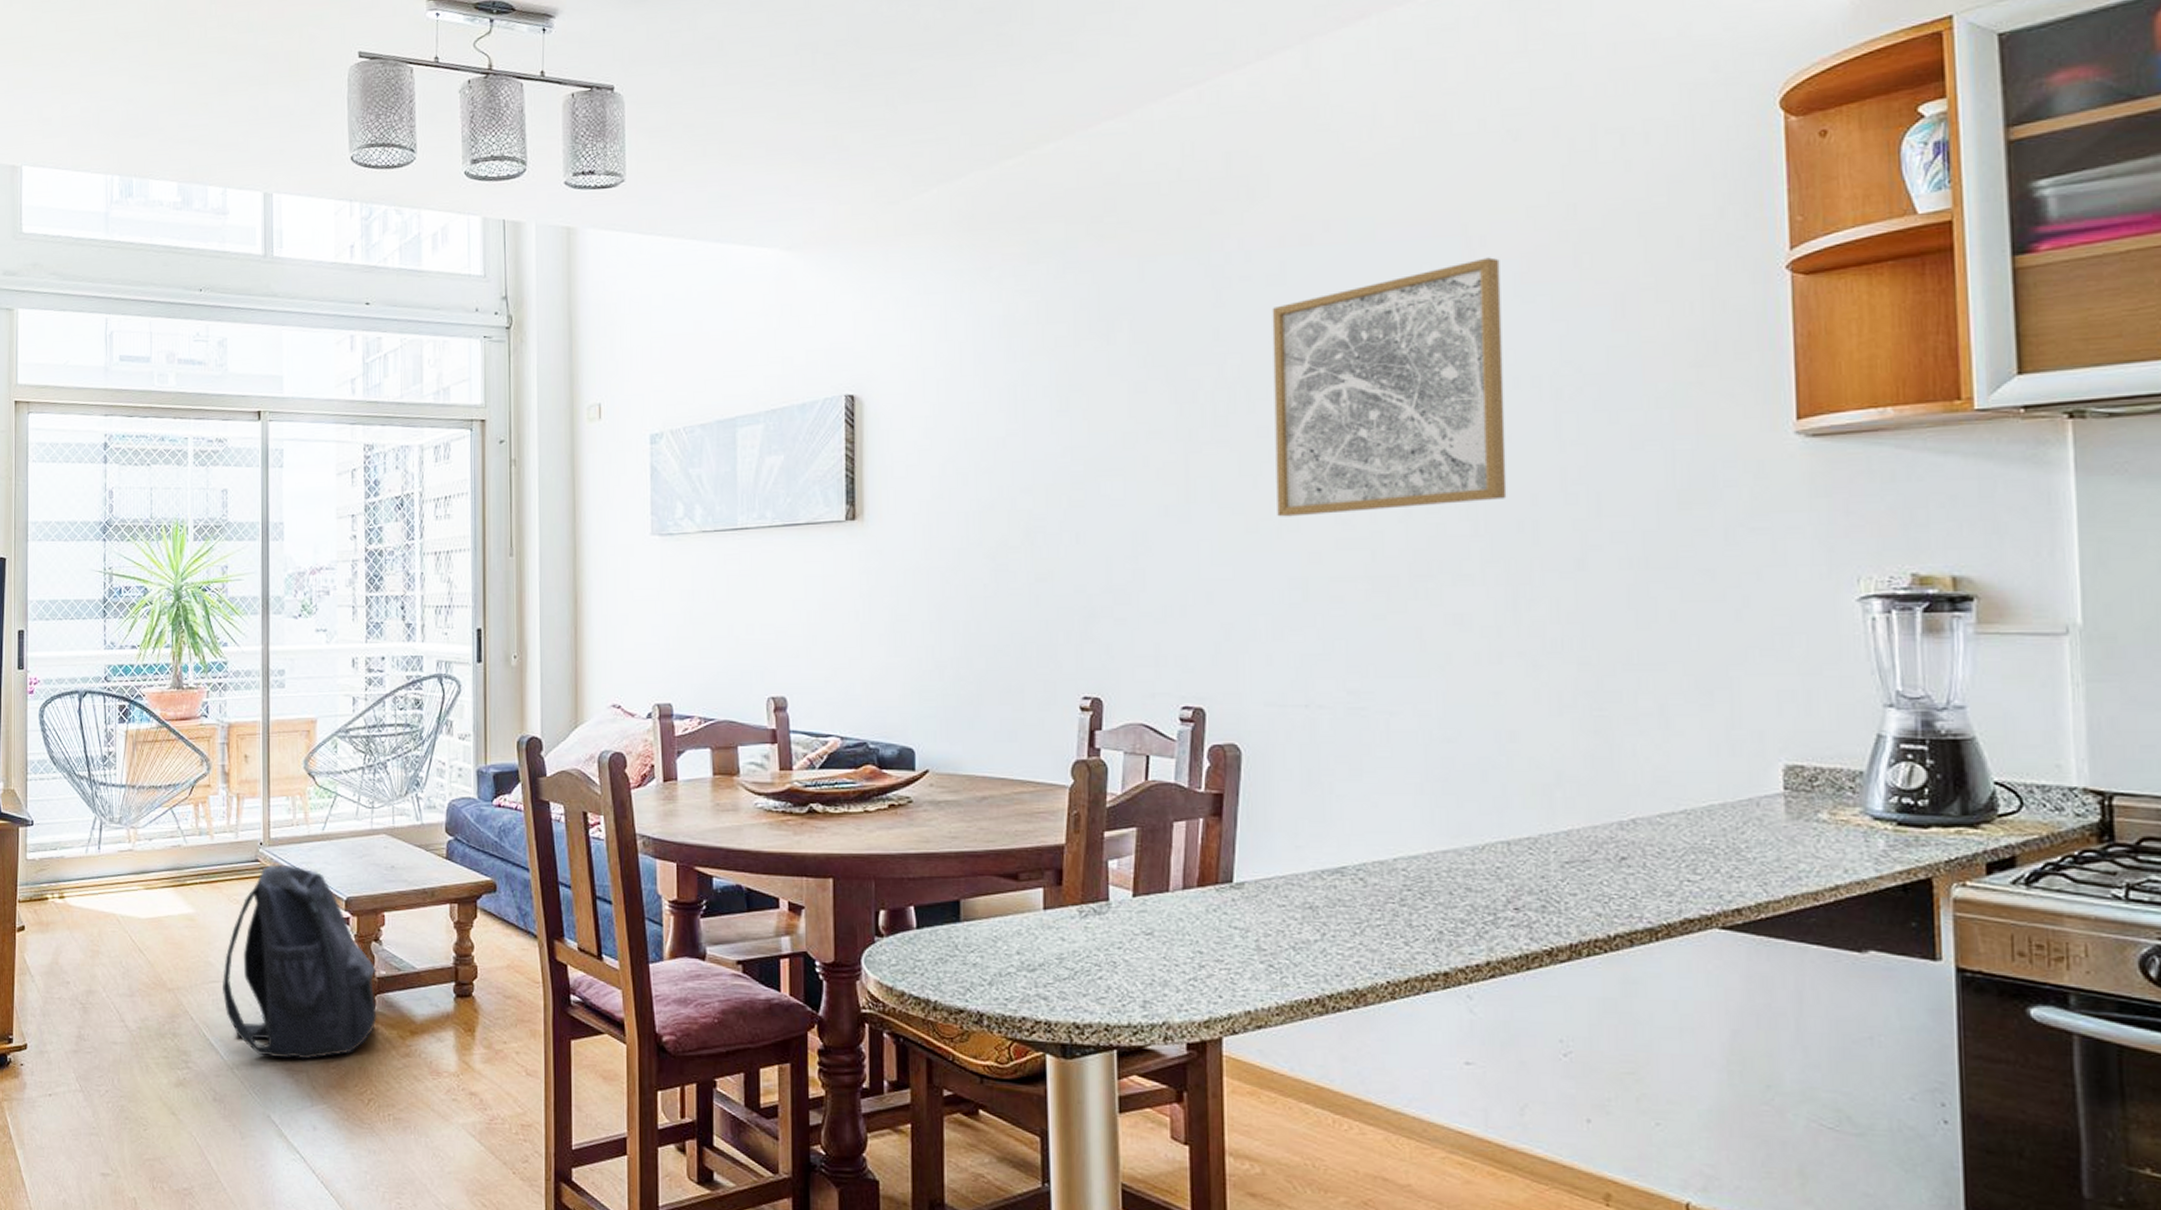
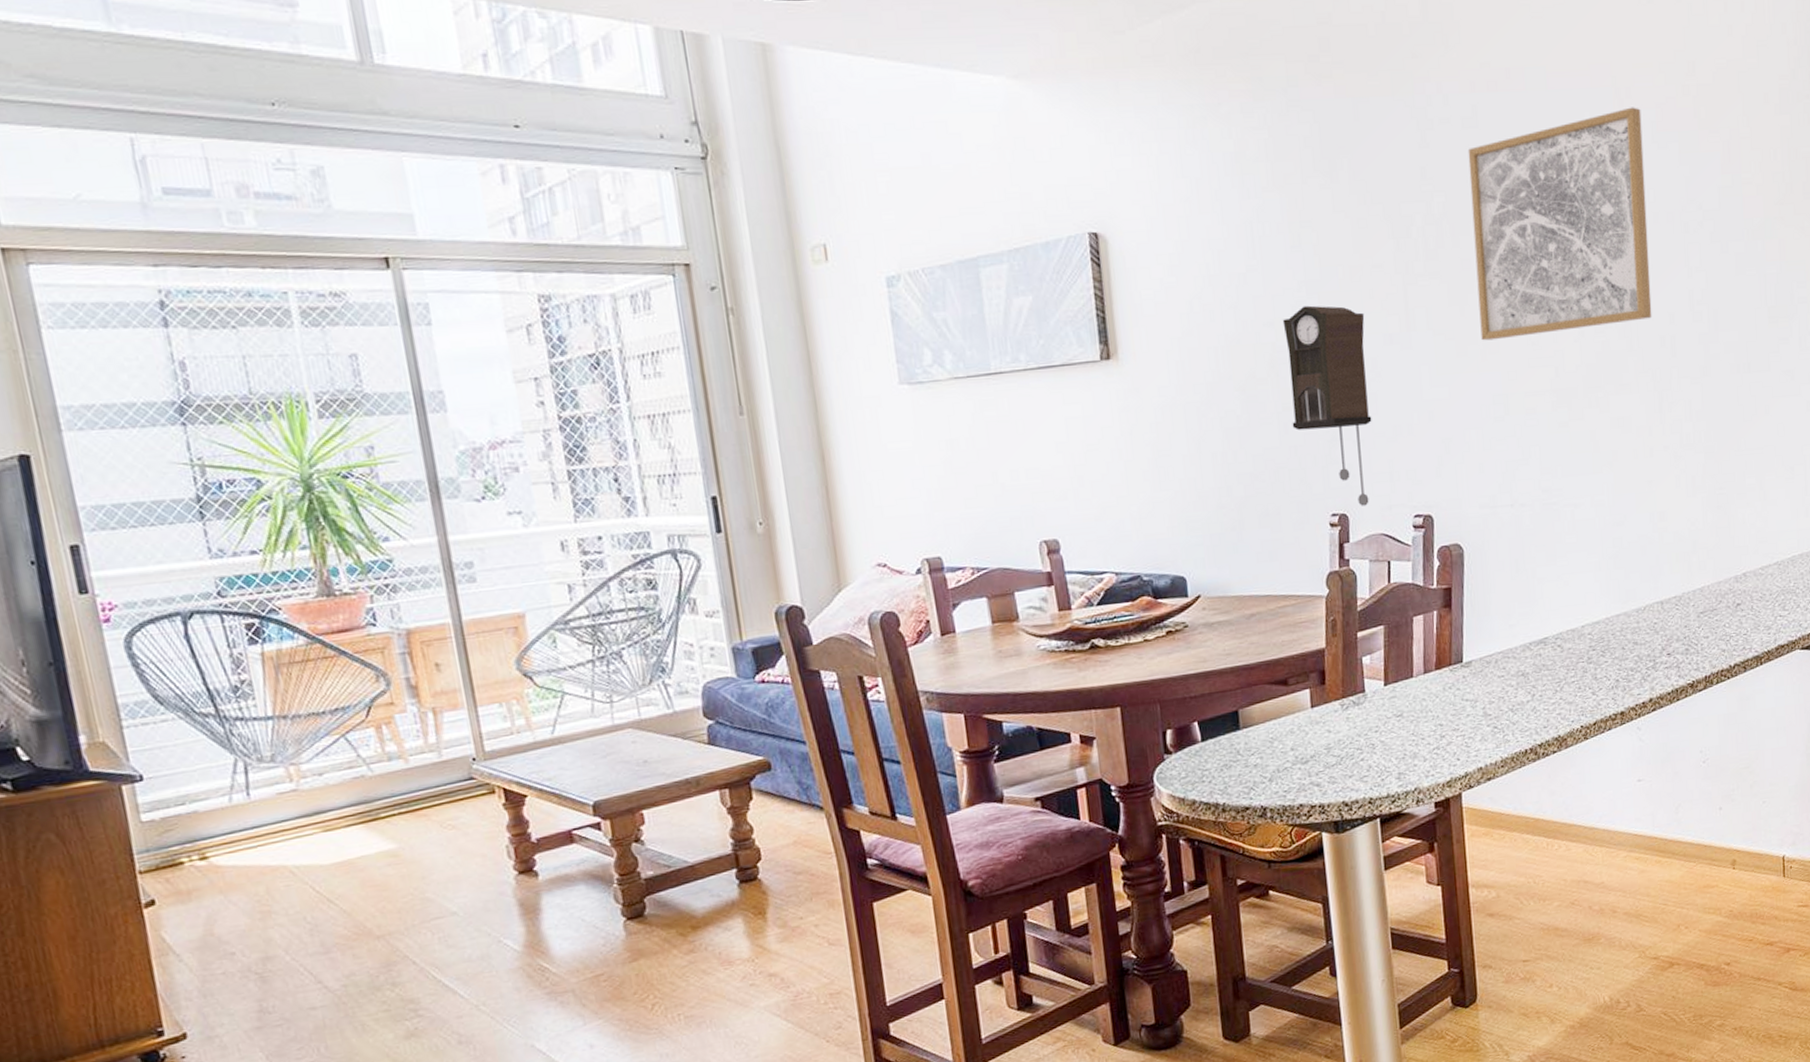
backpack: present [223,864,377,1060] -> none [447,777,650,985]
pendulum clock: none [1042,472,1138,691] -> present [1282,305,1372,506]

